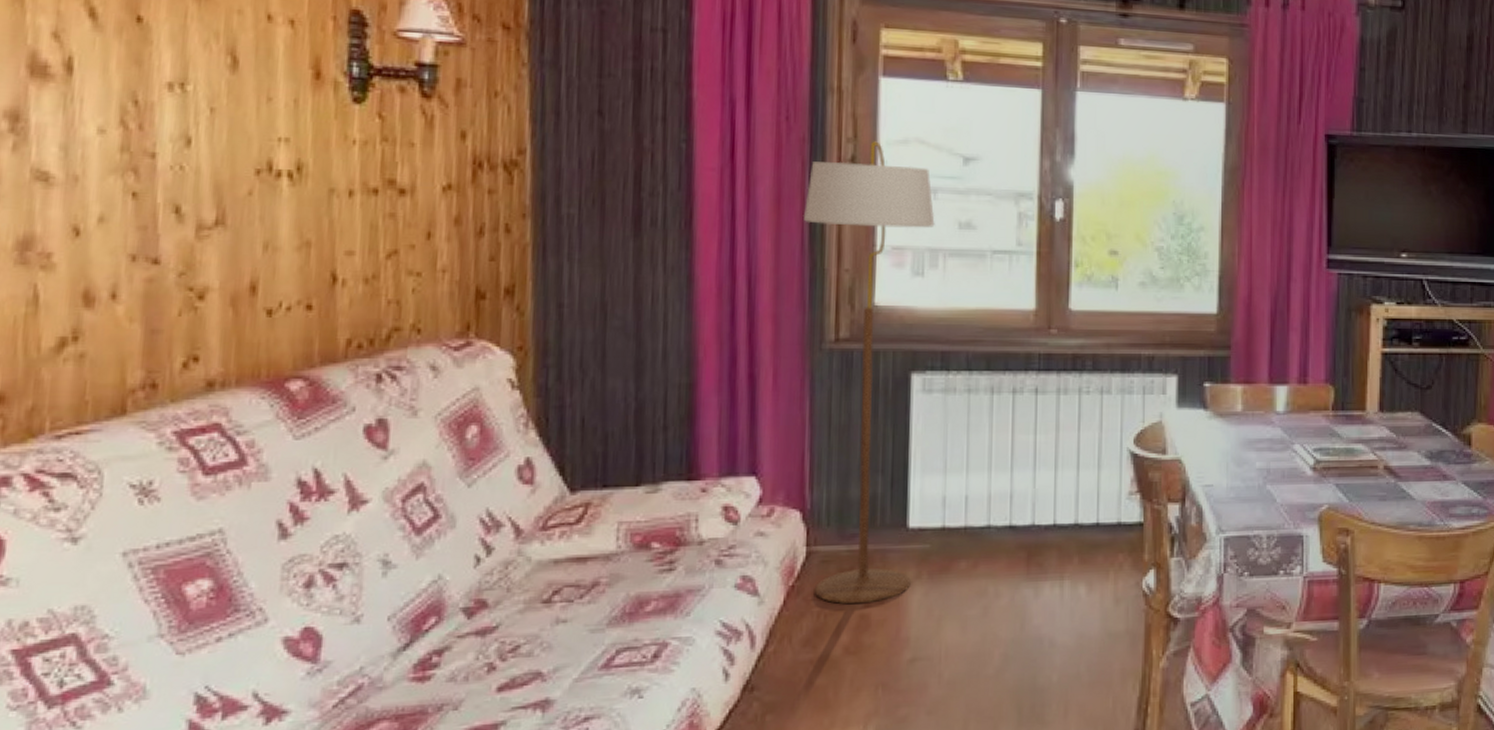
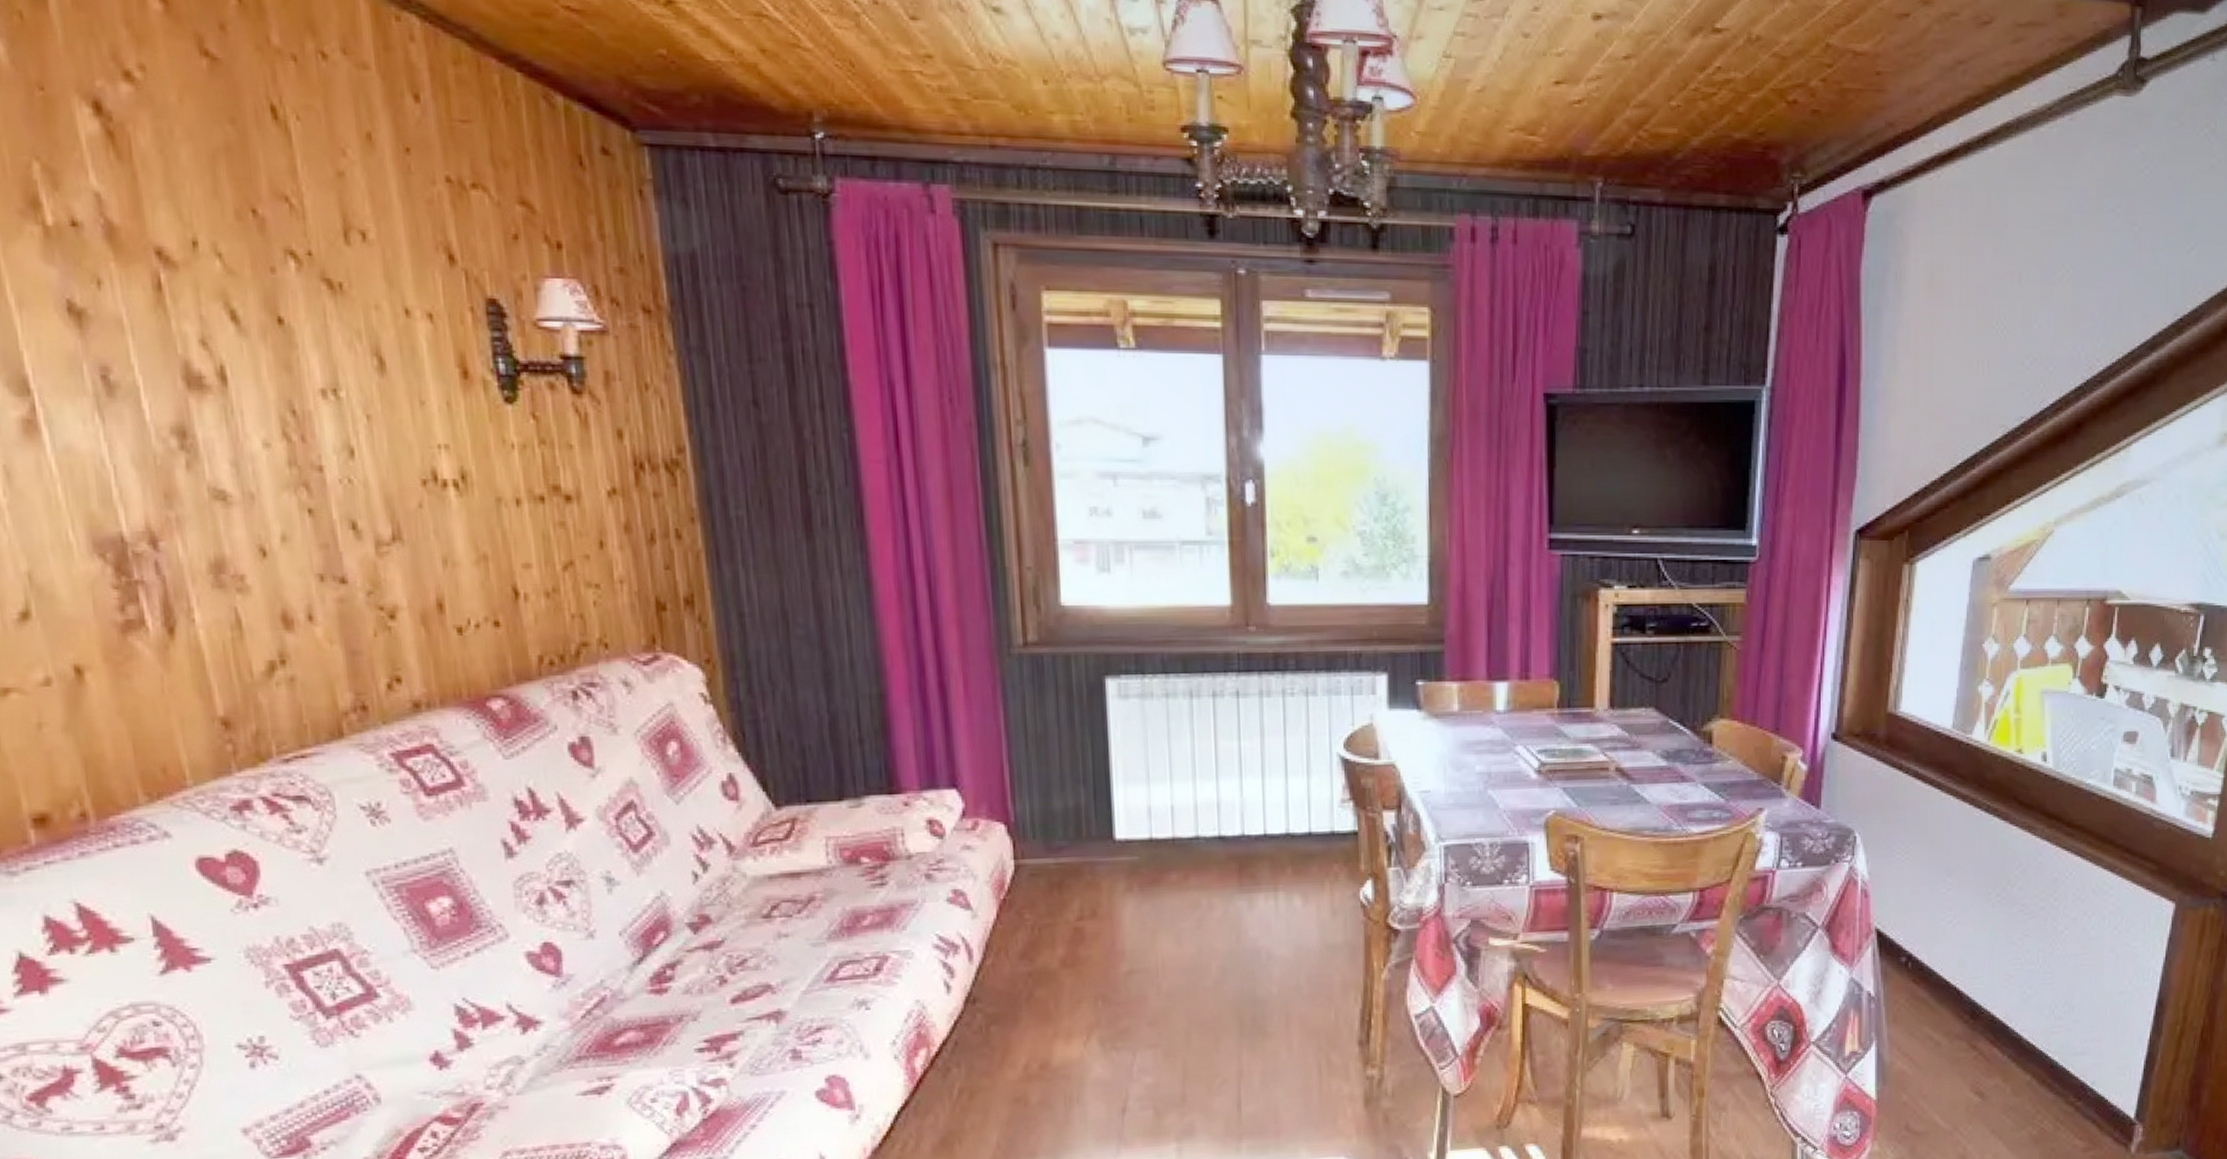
floor lamp: present [804,141,935,604] -> none [978,422,1122,917]

